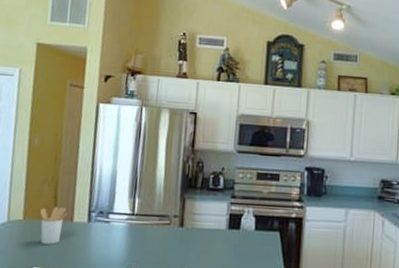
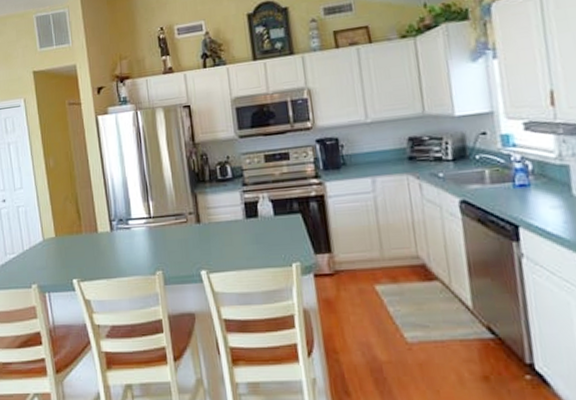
utensil holder: present [39,206,68,245] -> none [67,220,92,257]

